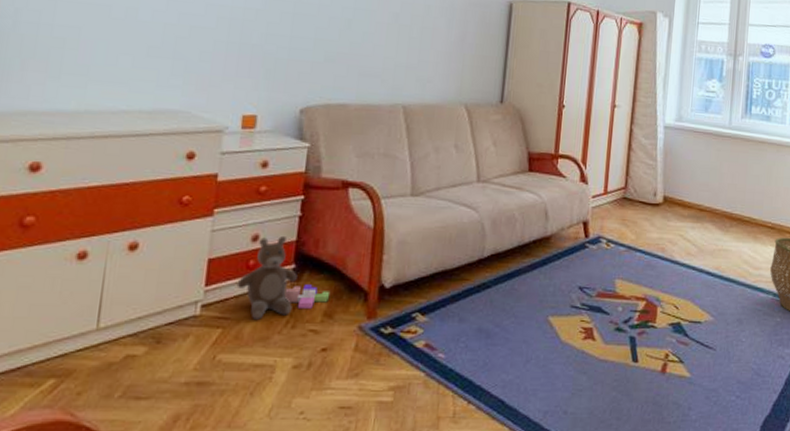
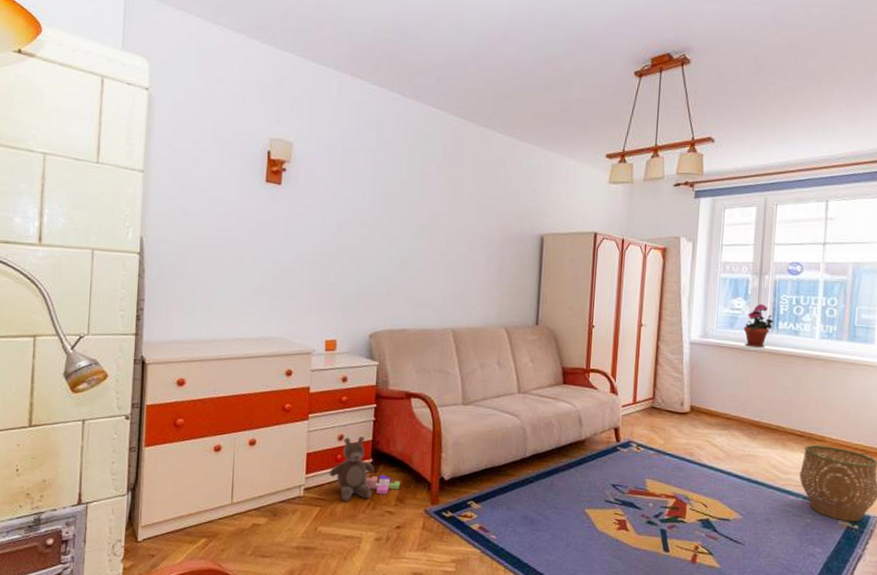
potted plant: none [718,87,746,135] -> present [743,304,773,349]

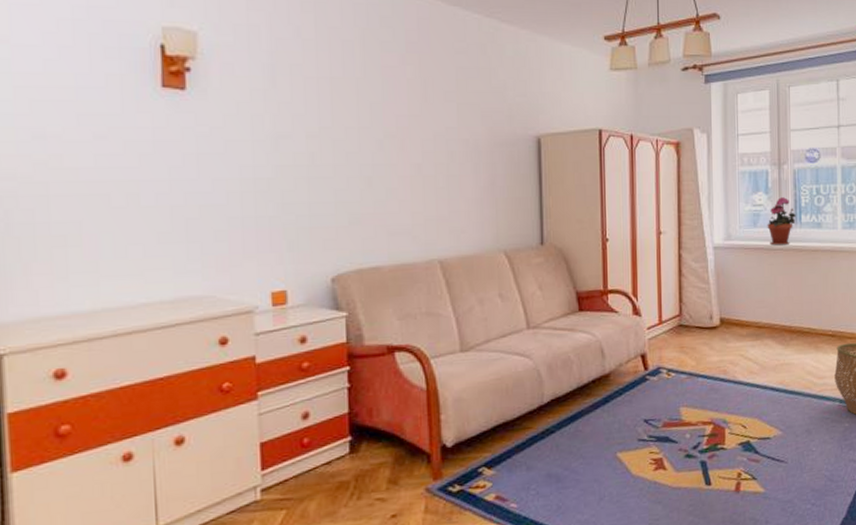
bear: present [329,436,375,501] -> none [294,409,355,496]
toy blocks: present [365,475,401,495] -> none [344,454,392,481]

